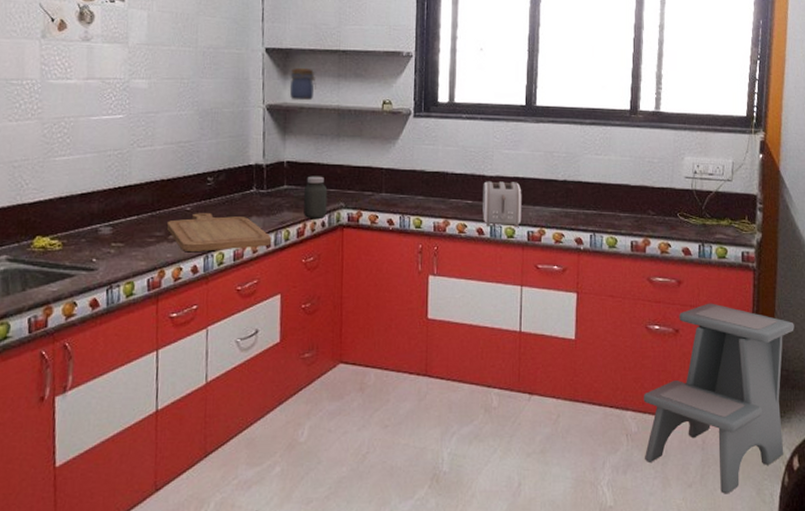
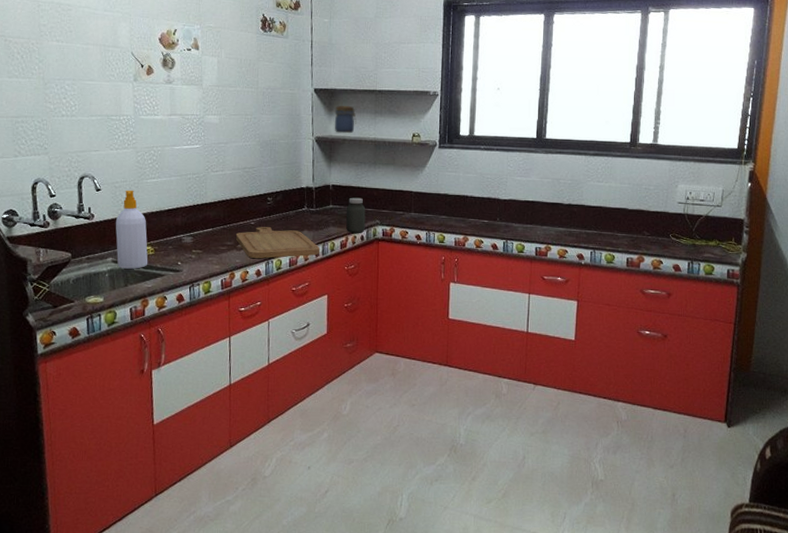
soap bottle: none [12,170,54,269] -> present [115,190,149,269]
toaster: present [483,181,522,228] -> none [497,204,532,245]
step stool: present [643,303,794,494] -> none [633,313,773,476]

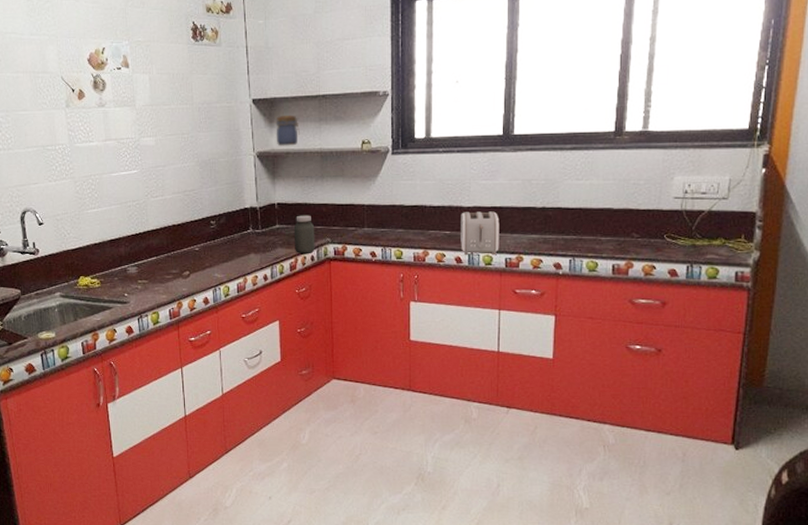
soap bottle: present [115,190,149,269] -> none [60,222,96,303]
chopping board: present [235,227,320,259] -> none [180,252,269,287]
toaster: none [497,204,532,245] -> present [461,211,500,256]

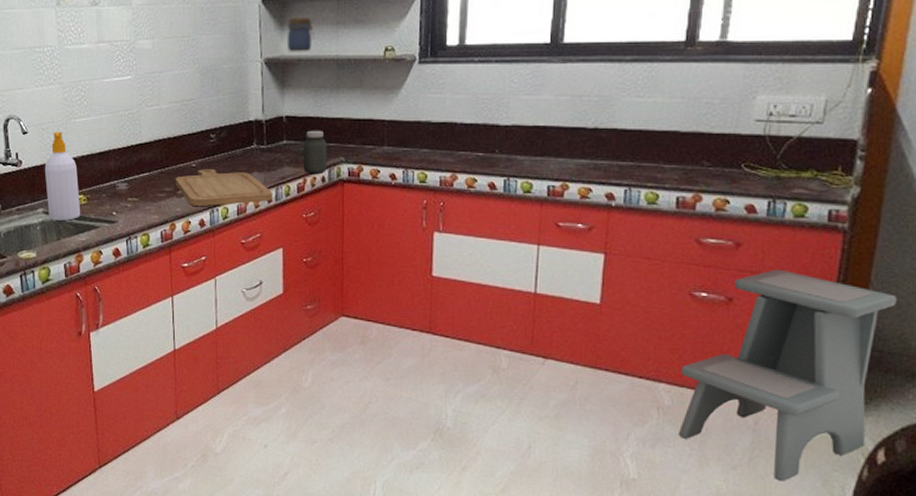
soap bottle: none [60,222,96,303] -> present [44,131,81,221]
chopping board: none [180,252,269,287] -> present [175,169,273,207]
toaster: present [461,211,500,256] -> none [495,131,543,182]
step stool: none [622,323,792,503] -> present [679,269,897,481]

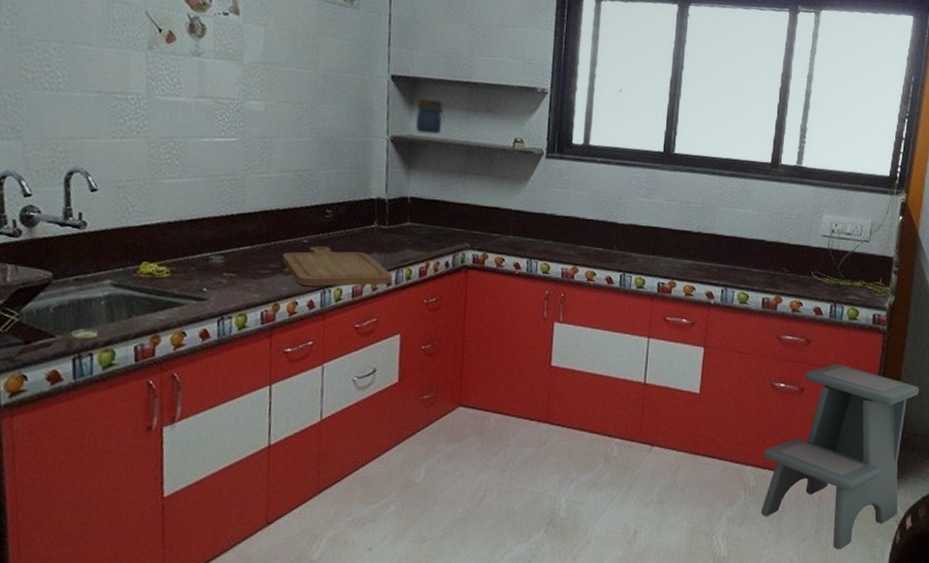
soap bottle: present [44,131,81,221] -> none [116,191,162,296]
jar: present [303,130,327,173] -> none [427,213,453,259]

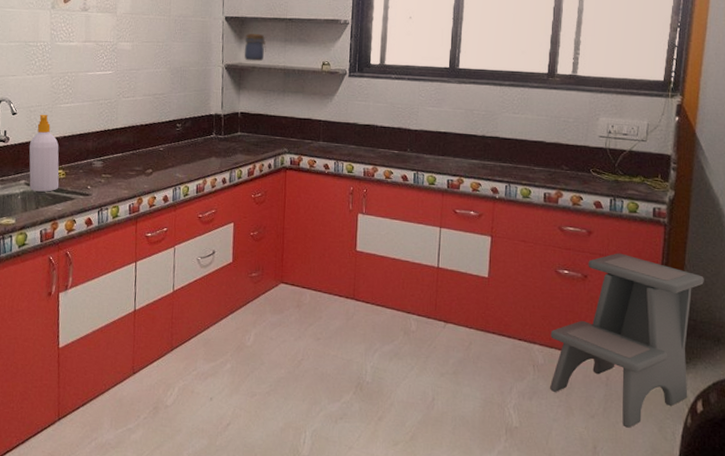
soap bottle: none [116,191,162,296] -> present [29,114,60,192]
chopping board: present [281,246,393,287] -> none [144,153,228,185]

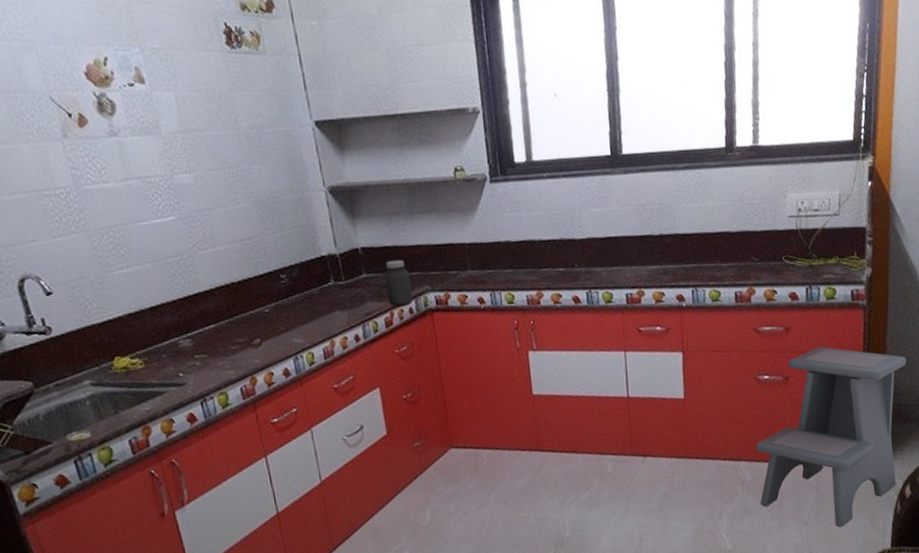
soap bottle: present [29,114,60,192] -> none [82,287,140,392]
jar: present [244,33,267,62] -> none [348,139,379,179]
jar: none [254,125,274,161] -> present [384,259,413,306]

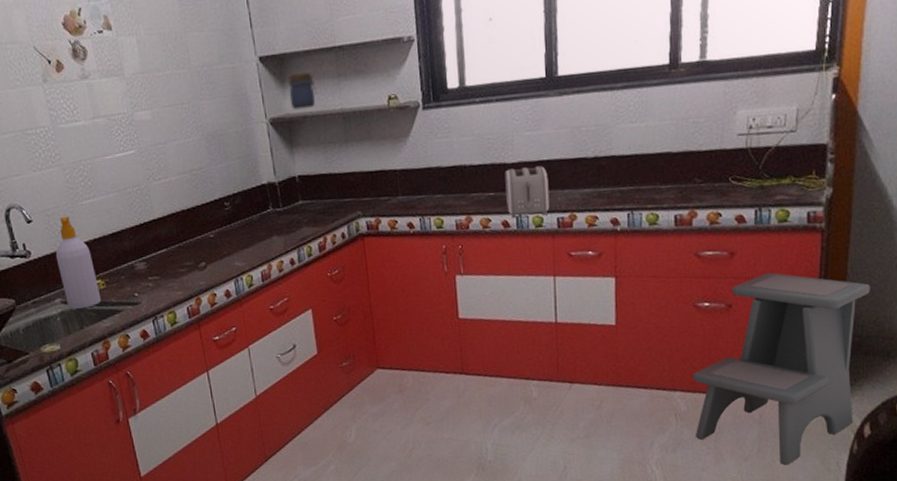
soap bottle: none [82,287,140,392] -> present [55,216,102,309]
jar: none [348,139,379,179] -> present [289,72,317,110]
jar: present [384,259,413,306] -> none [319,186,345,232]
toaster: none [574,242,619,295] -> present [505,166,550,219]

